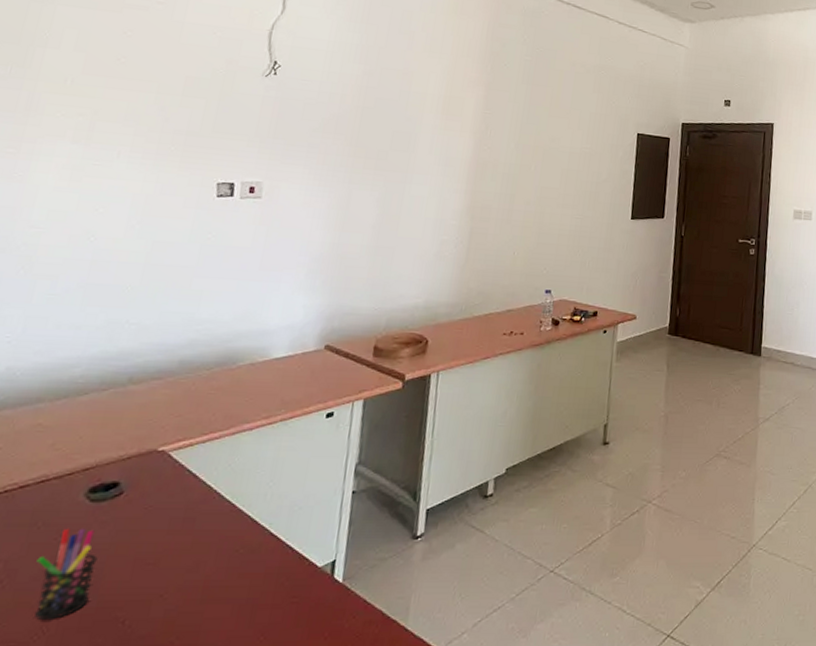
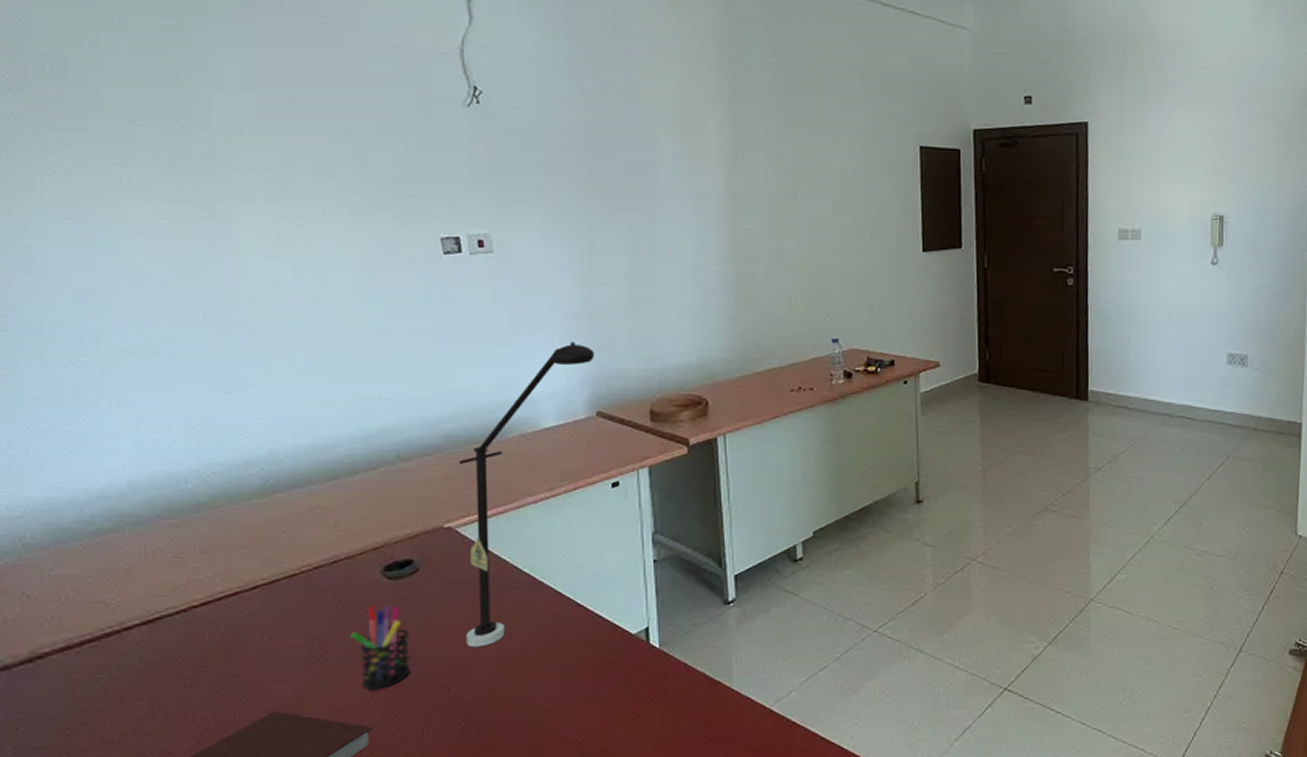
desk lamp: none [152,280,335,577] -> present [458,341,595,648]

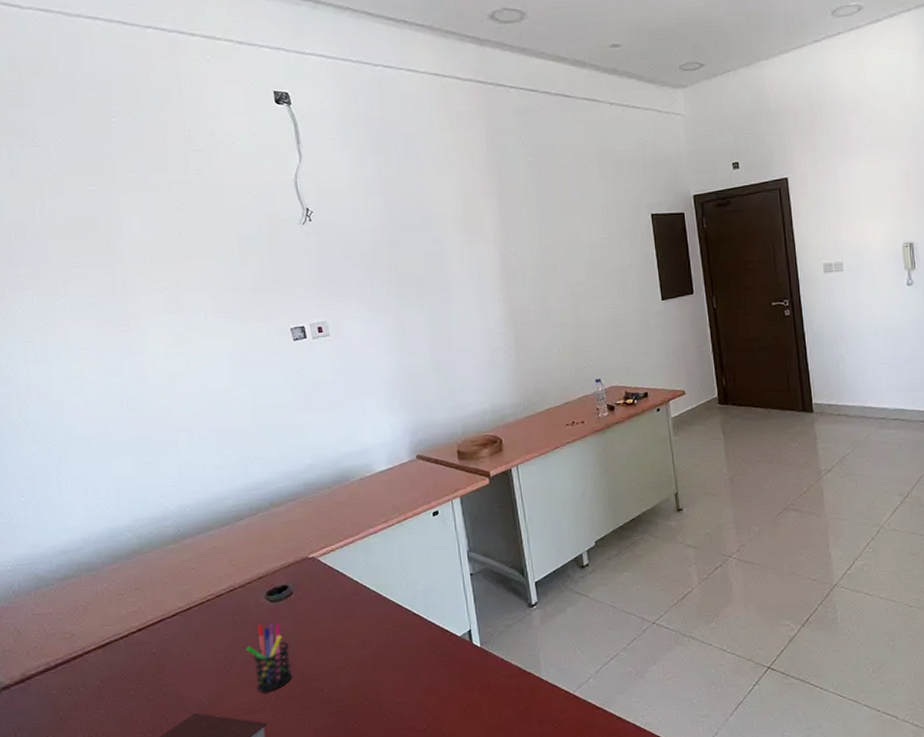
desk lamp: present [458,341,595,648] -> none [316,400,412,654]

